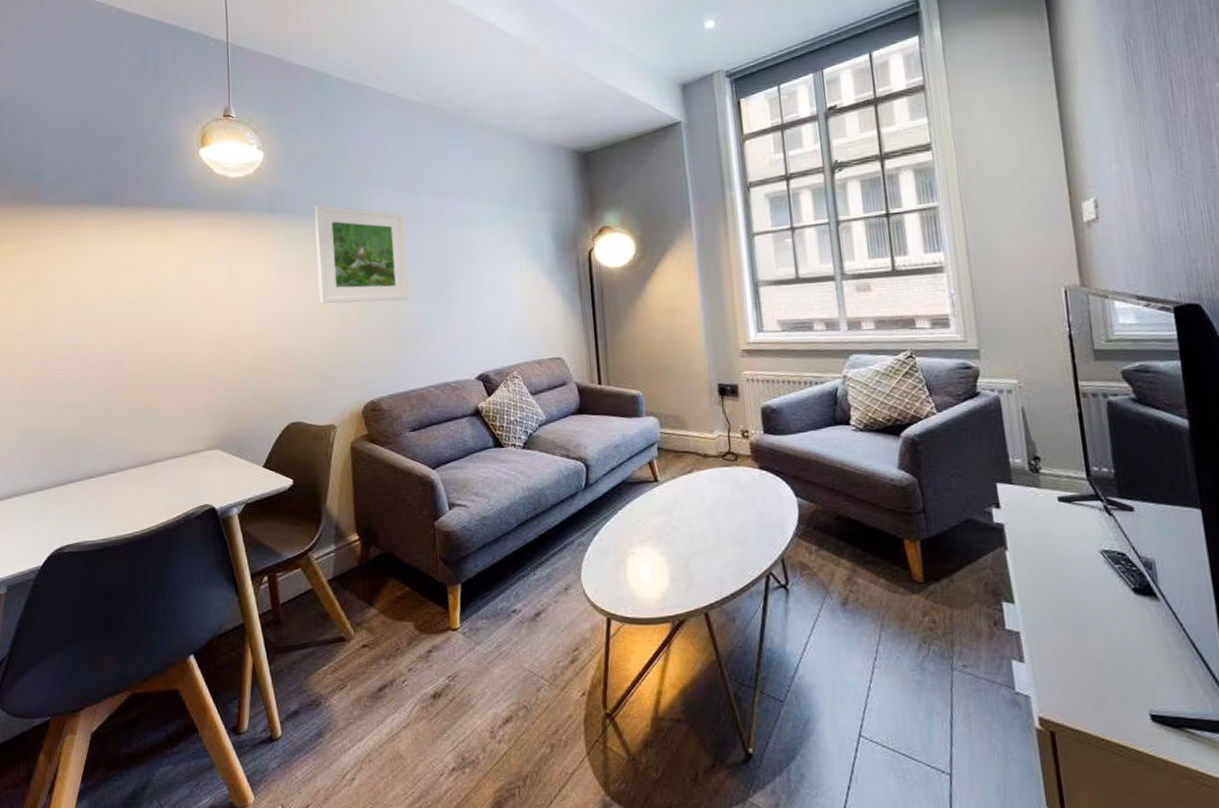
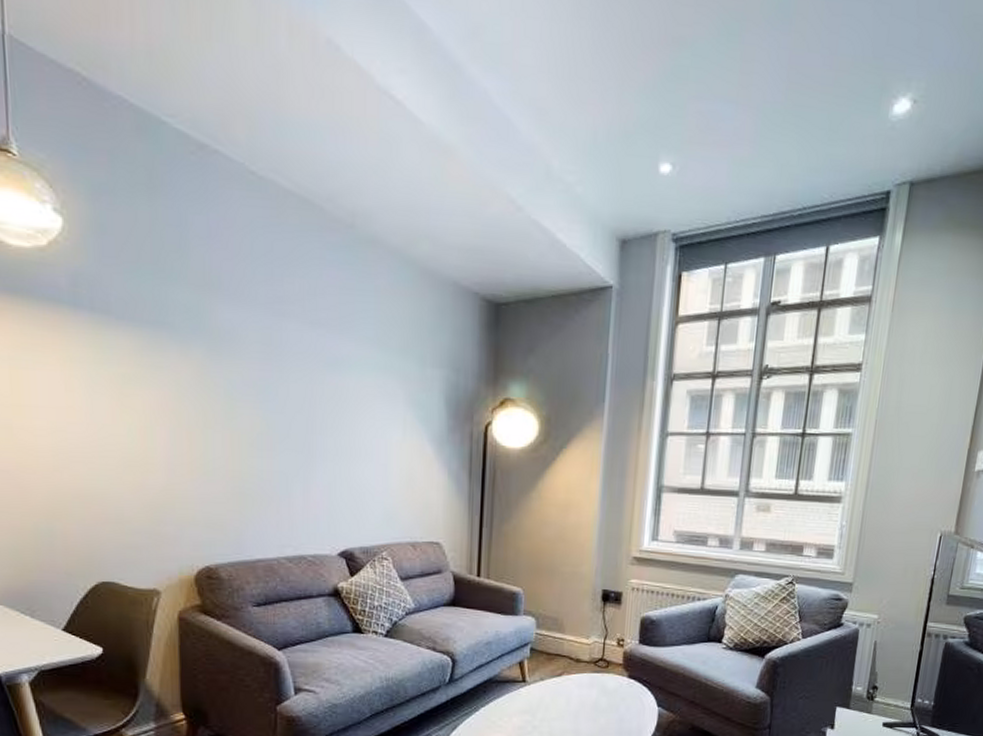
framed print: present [314,205,409,304] -> none [136,309,262,451]

